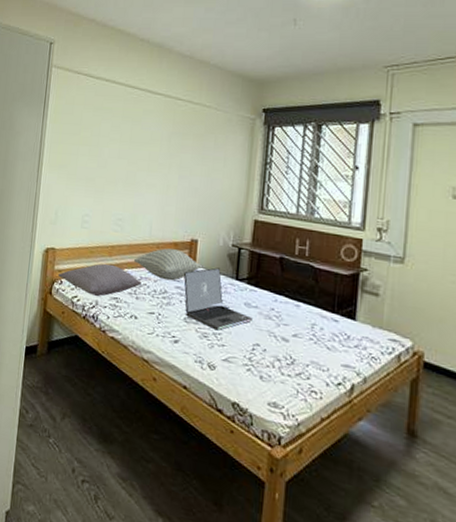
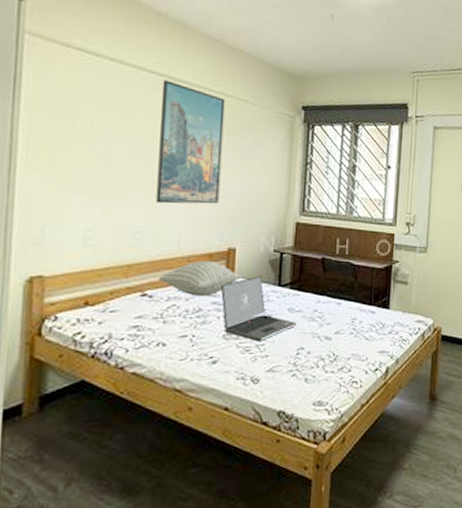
pillow: present [58,263,142,297] -> none [51,287,170,329]
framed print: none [134,93,193,199] -> present [156,80,226,204]

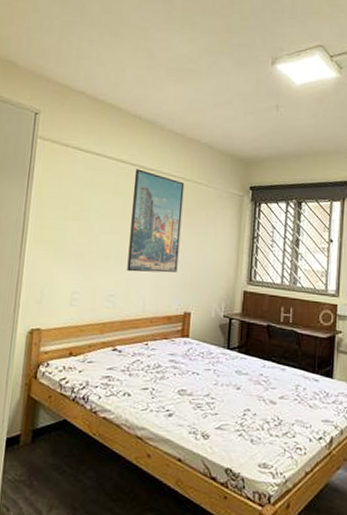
pillow: present [158,261,243,297] -> none [126,322,196,355]
laptop: present [221,276,297,342] -> none [177,338,244,400]

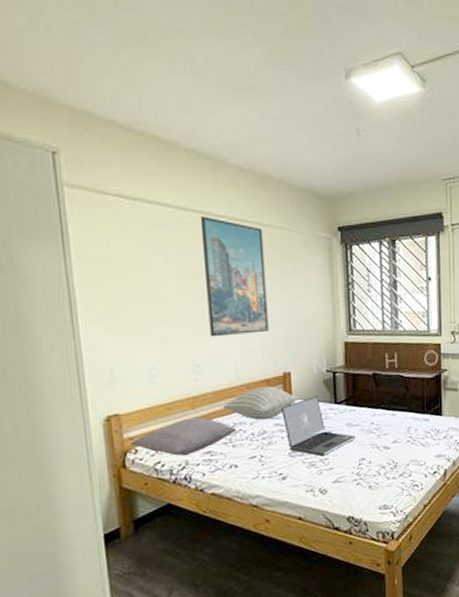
pillow: none [44,341,135,377] -> present [130,417,236,457]
pillow: none [126,322,196,355] -> present [222,386,300,421]
laptop: none [177,338,244,400] -> present [282,396,356,457]

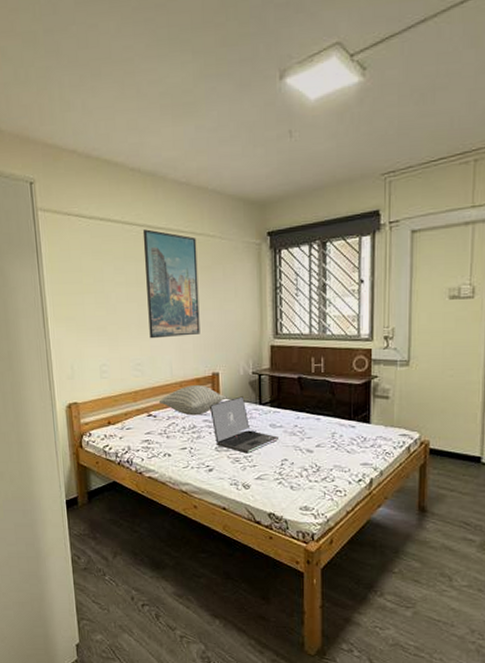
pillow: present [130,417,236,457] -> none [86,409,170,443]

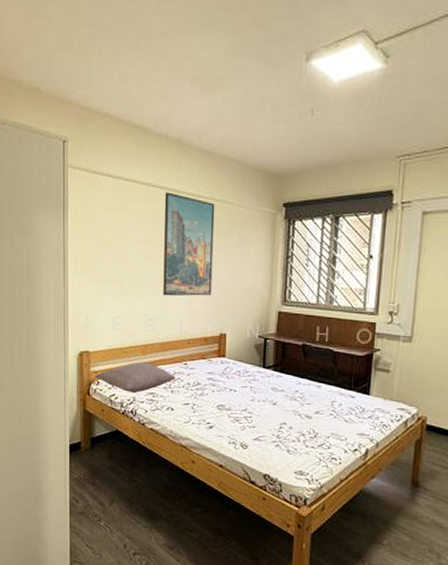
pillow: none [86,409,170,443] -> present [95,362,175,394]
pillow: present [158,385,227,416] -> none [166,344,232,373]
laptop: present [210,396,280,454] -> none [215,358,280,414]

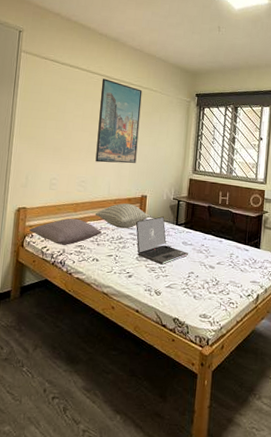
pillow: none [166,344,232,373] -> present [95,203,151,229]
laptop: none [215,358,280,414] -> present [136,216,189,265]

